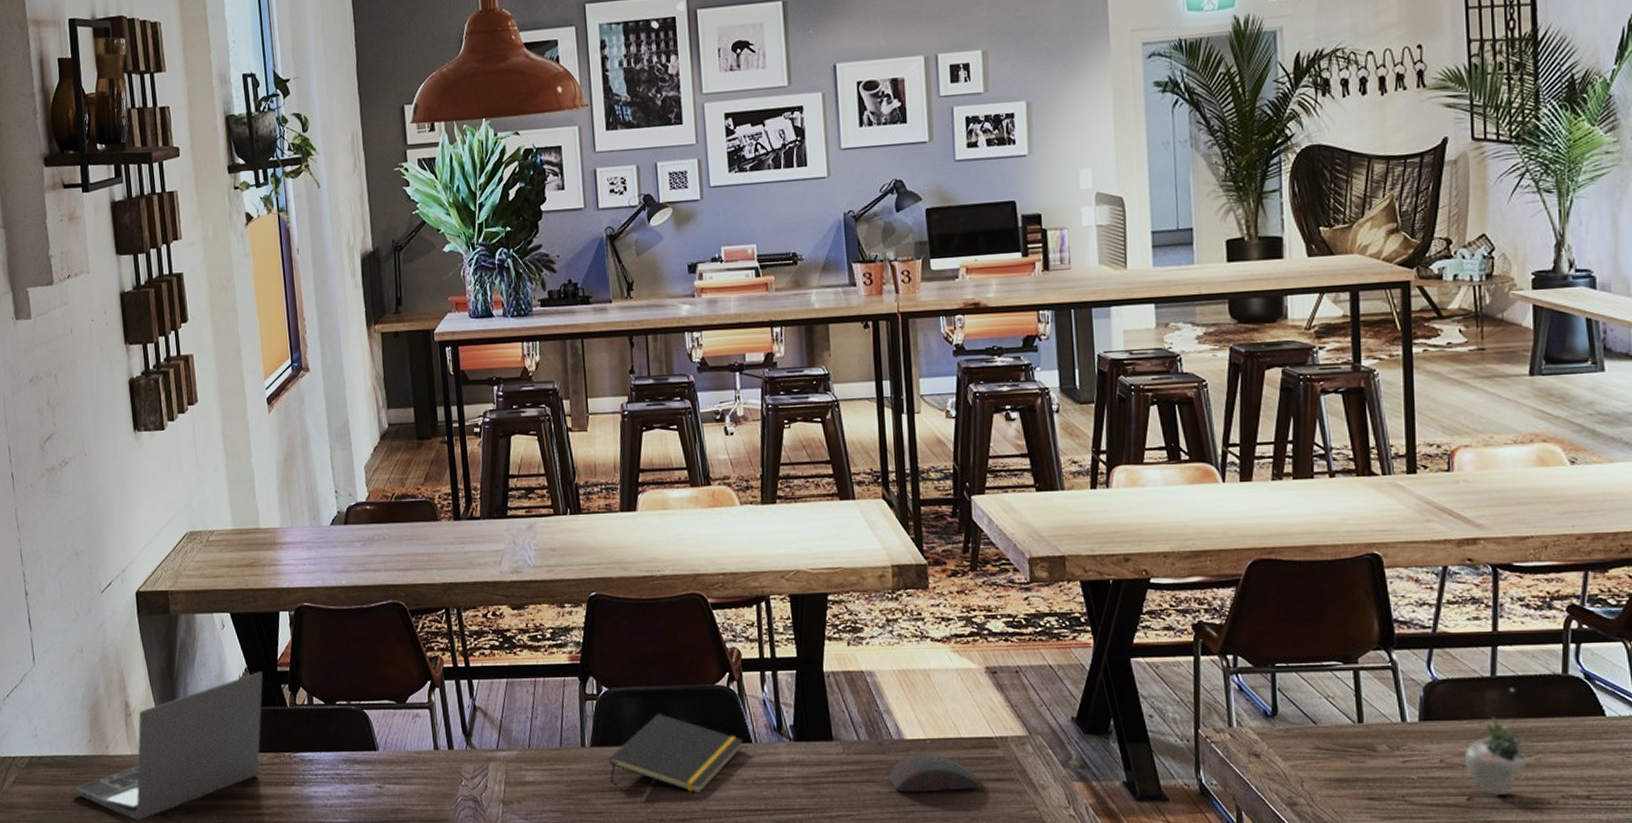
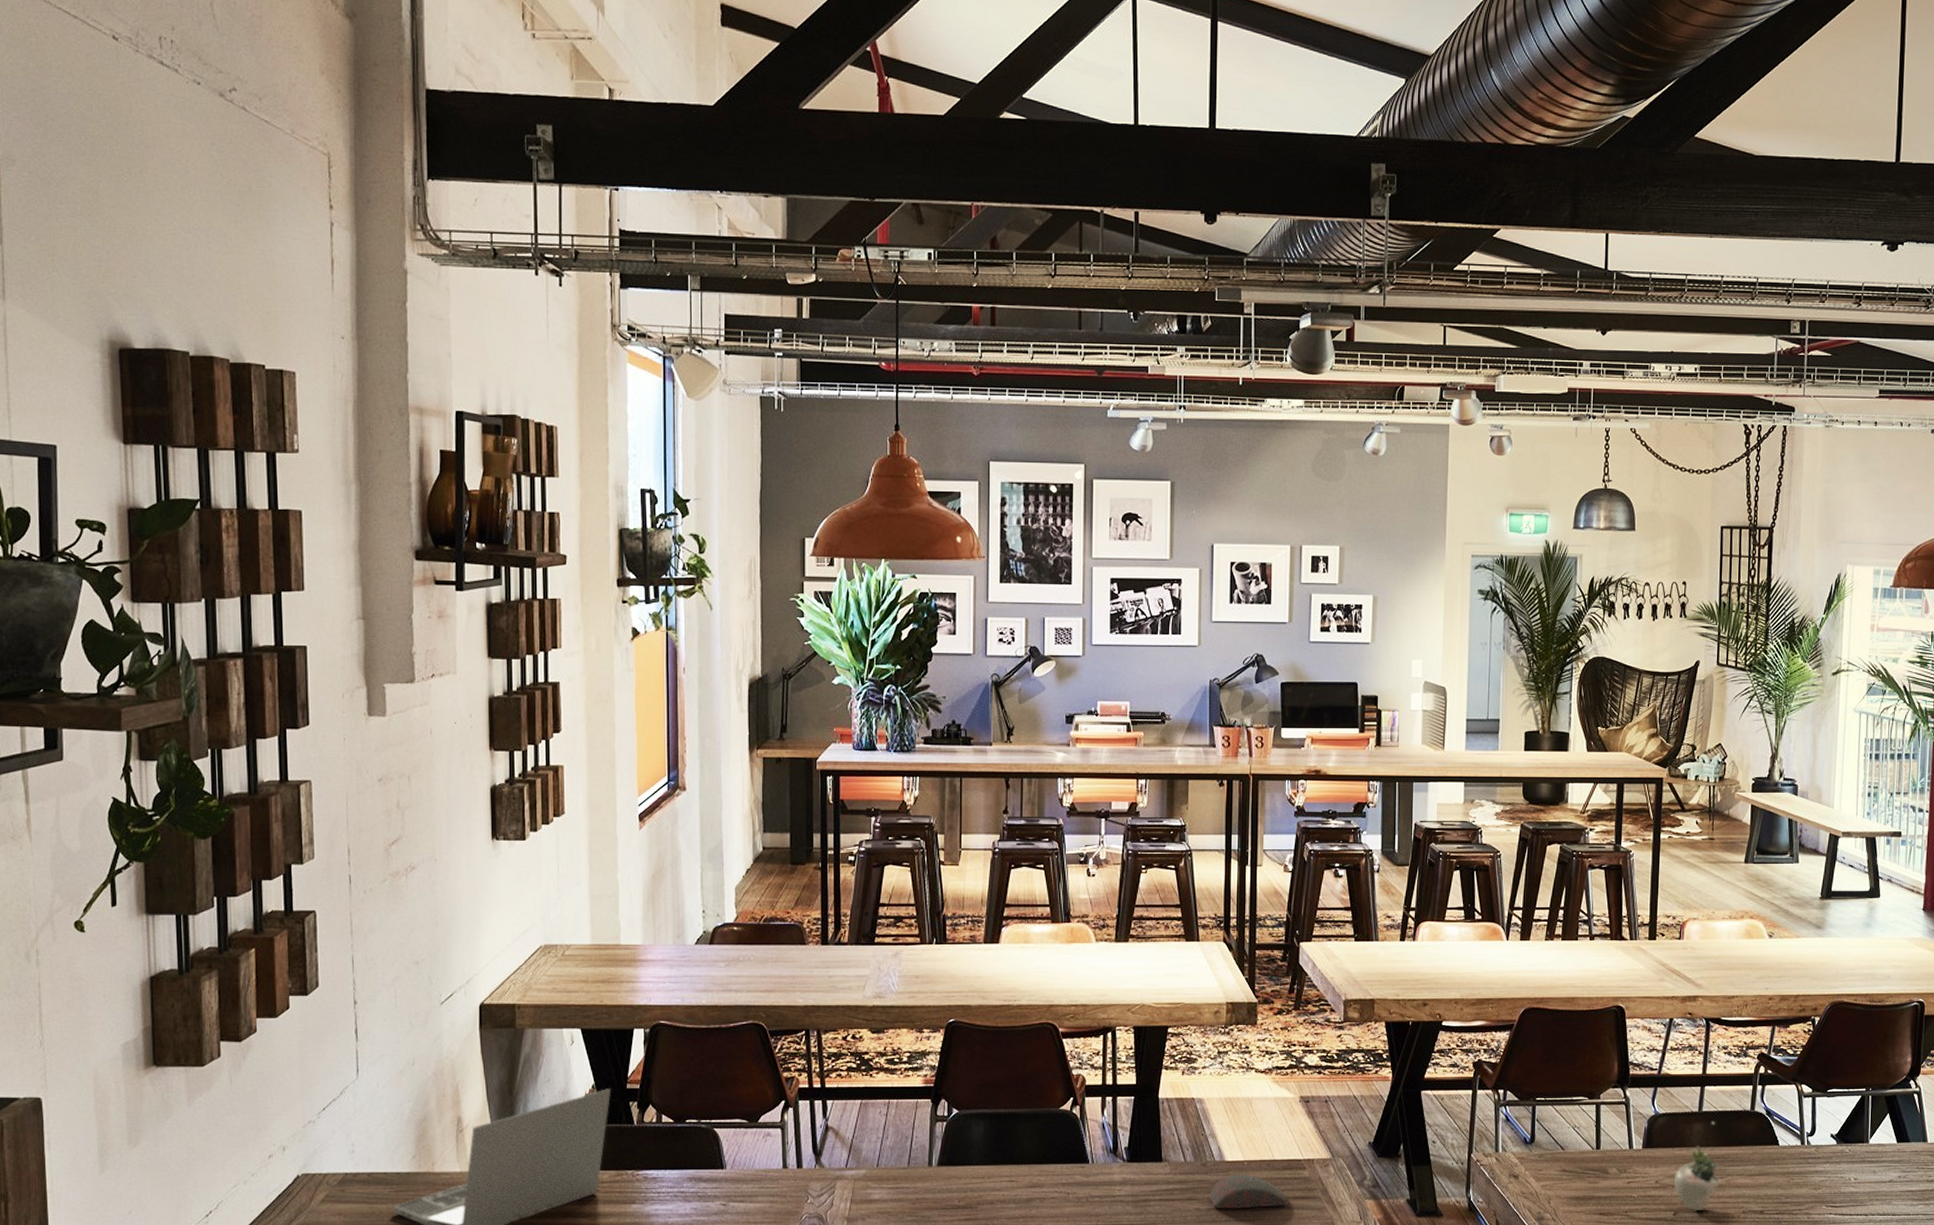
notepad: present [609,713,744,793] -> none [953,1134,1082,1211]

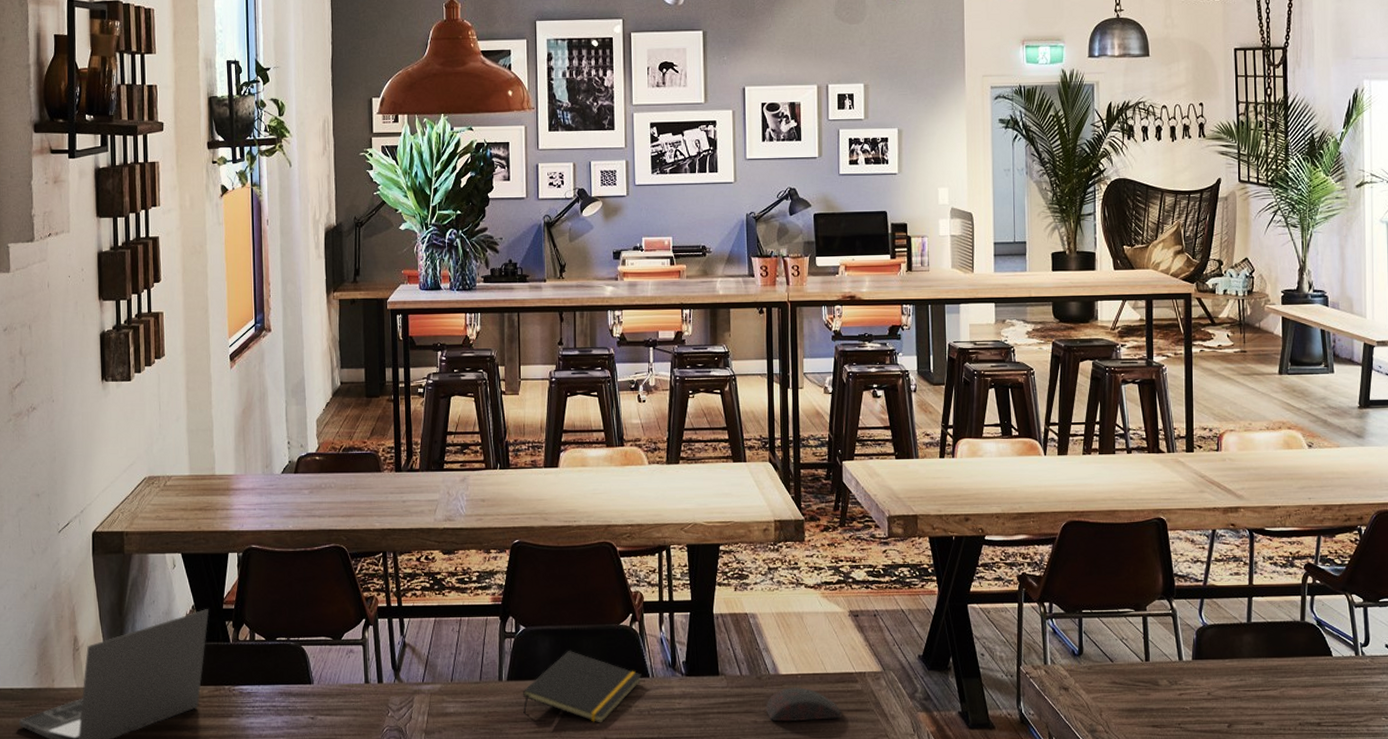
notepad: none [953,1134,1082,1211] -> present [522,650,643,723]
succulent plant: present [1673,1121,1726,1210] -> none [1226,632,1279,722]

